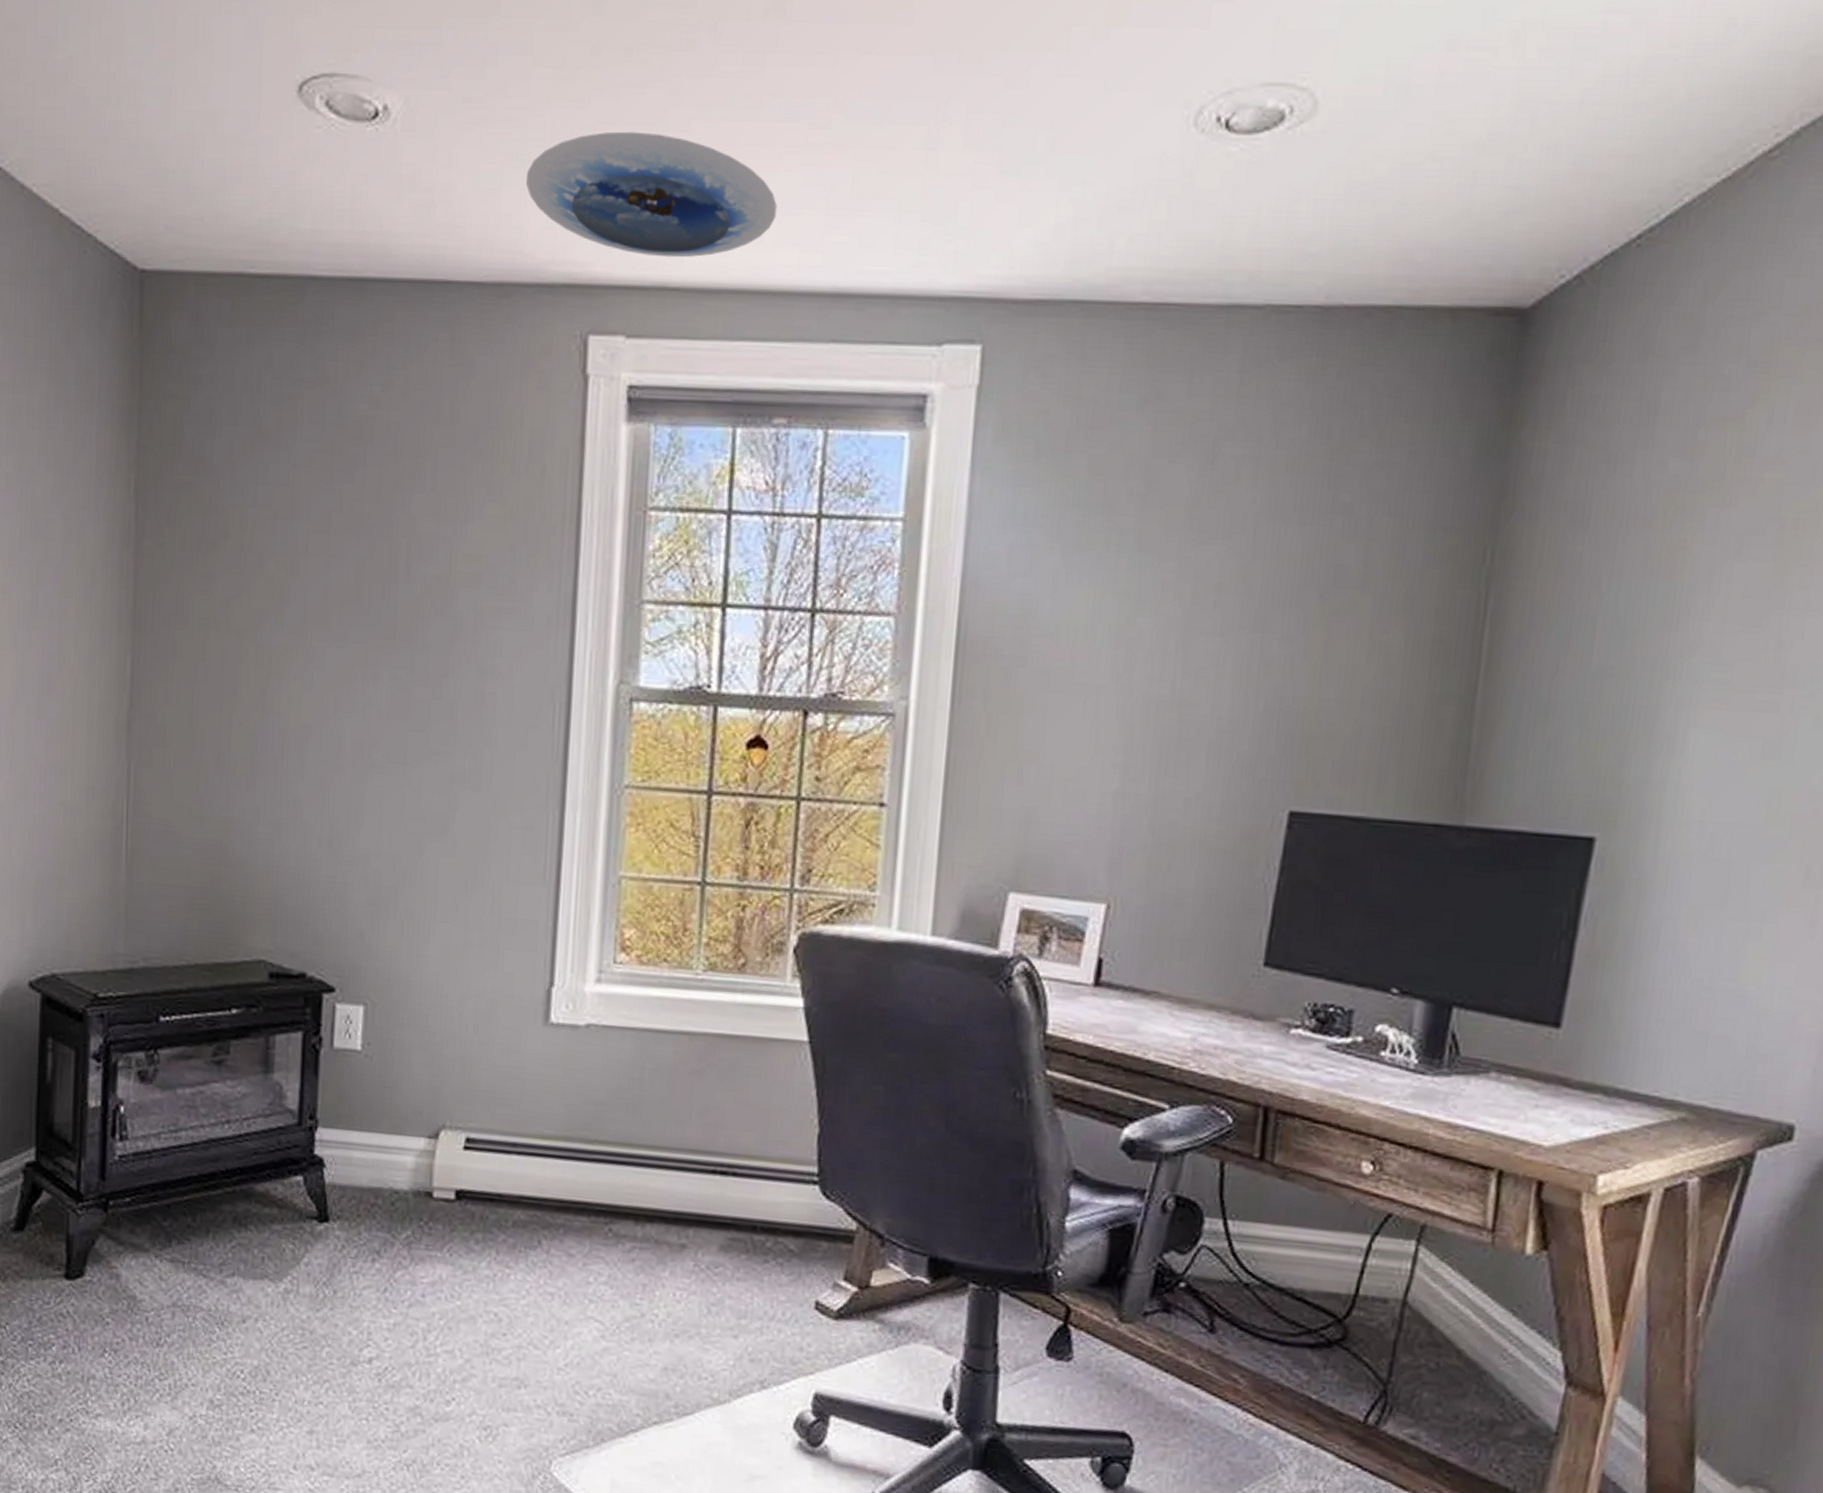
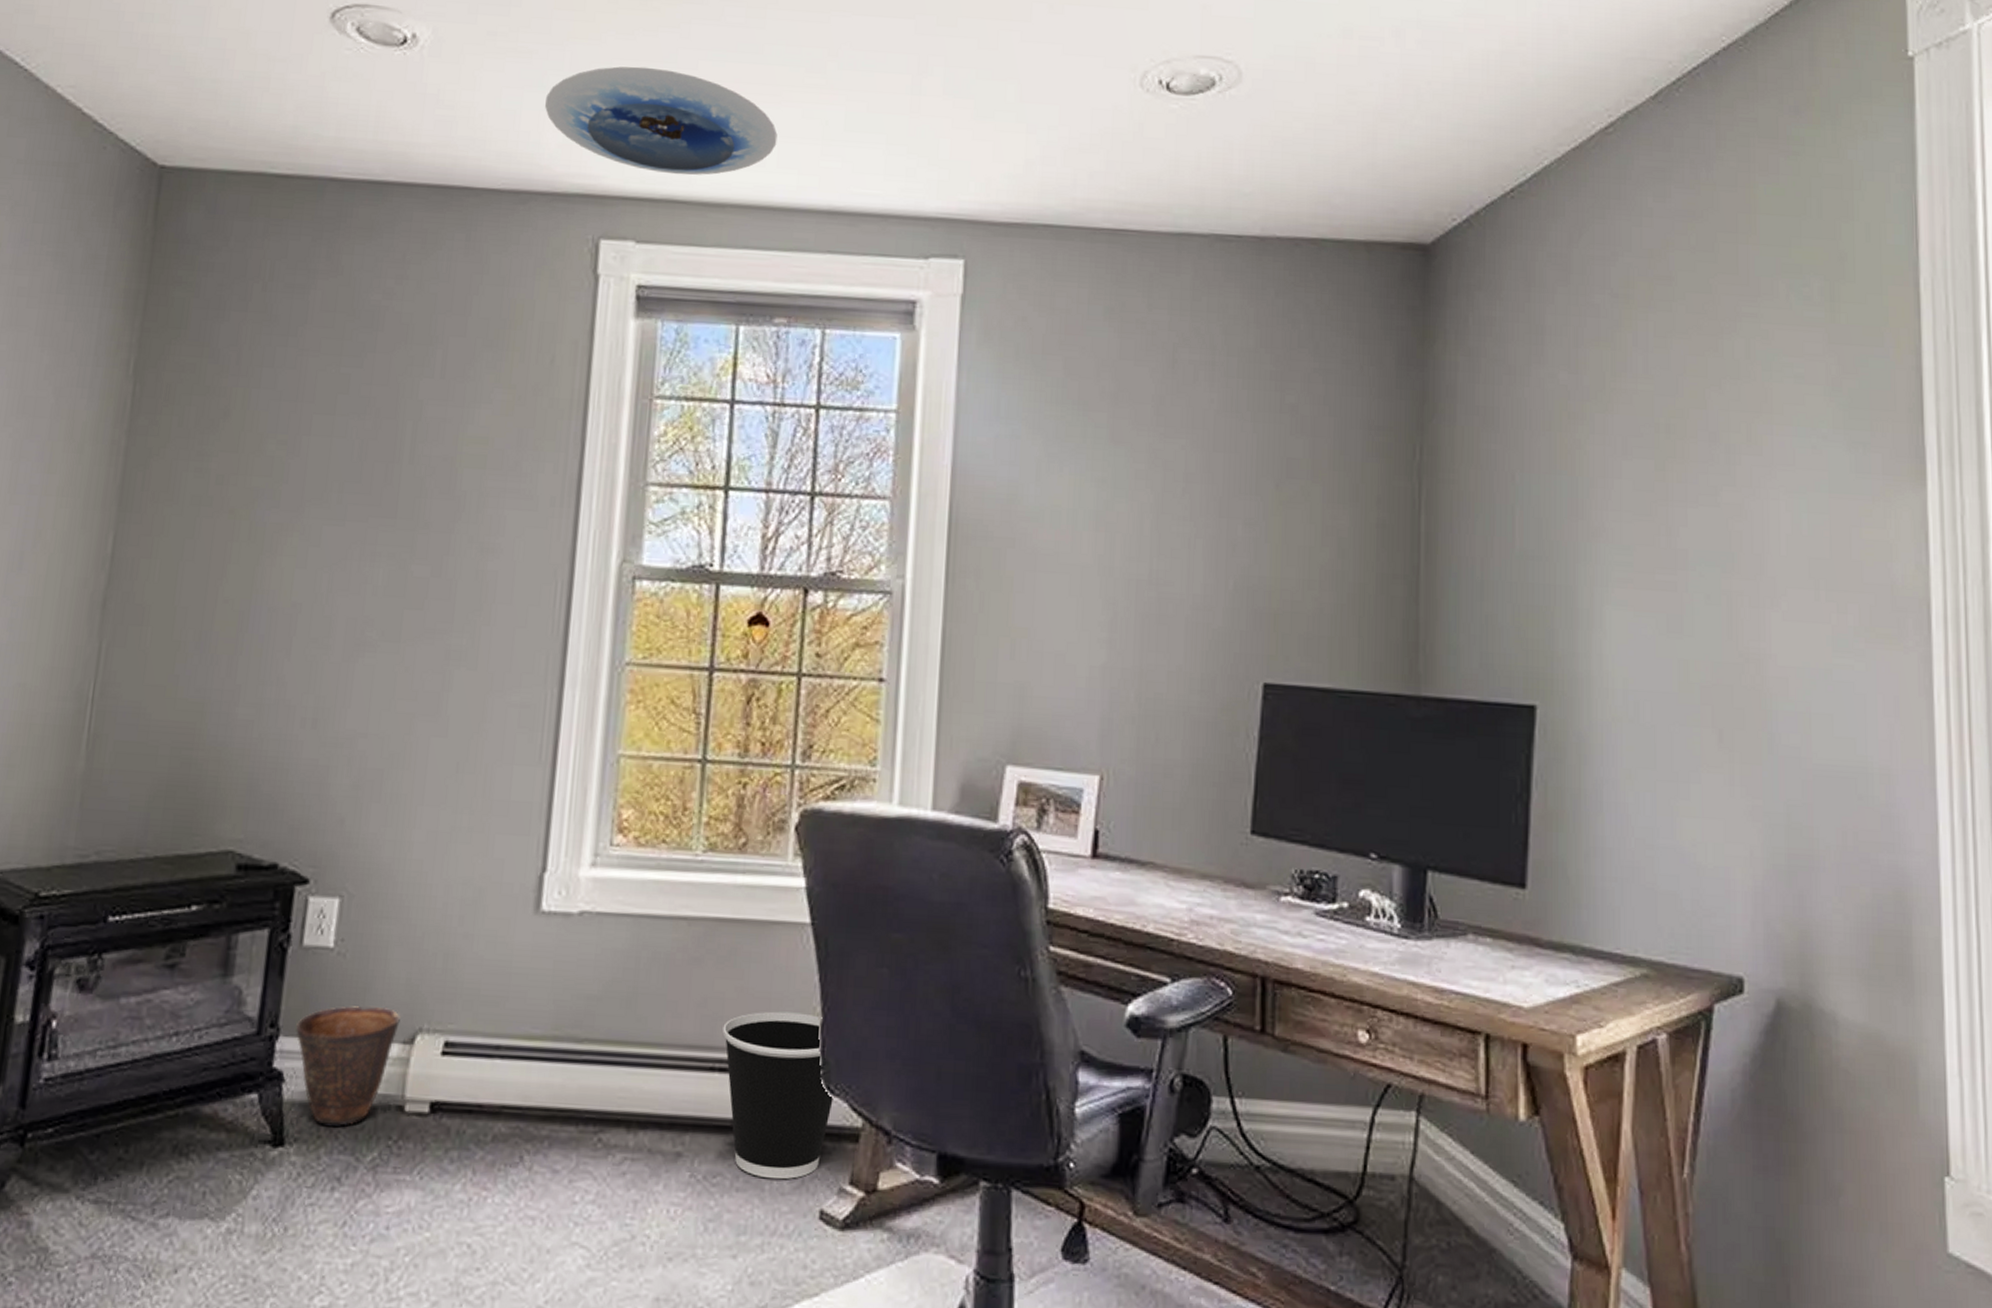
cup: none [331,1103,425,1207] -> present [295,1006,401,1126]
wastebasket: none [723,1122,831,1273] -> present [722,1011,835,1180]

